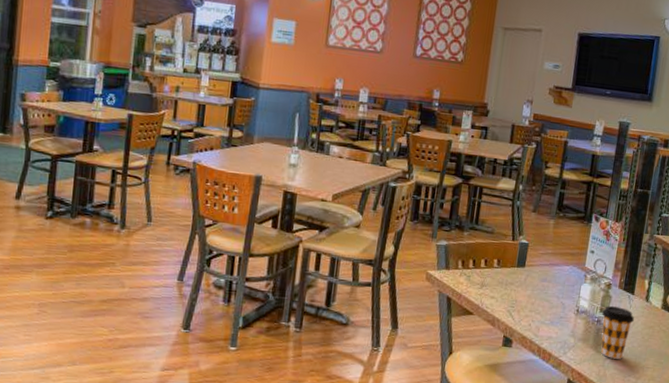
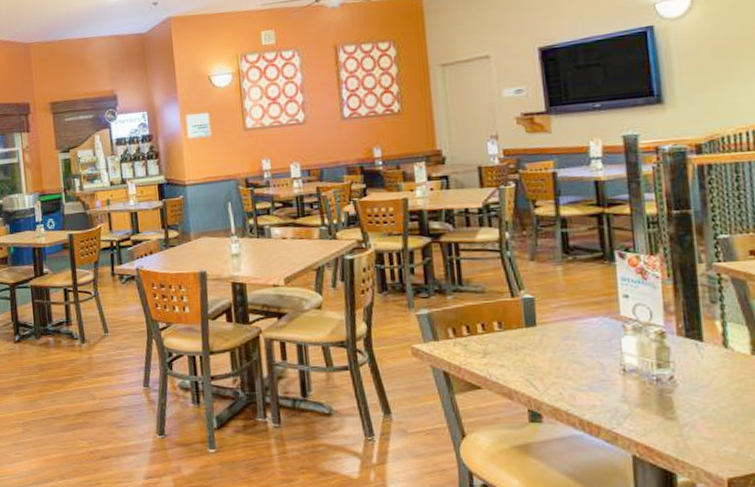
coffee cup: present [600,306,634,359] -> none [660,359,712,425]

